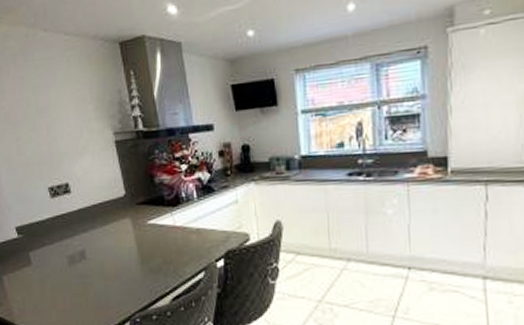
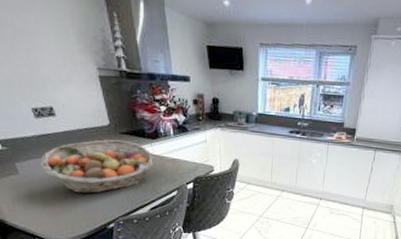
fruit basket: none [53,212,176,283] -> present [40,139,155,194]

